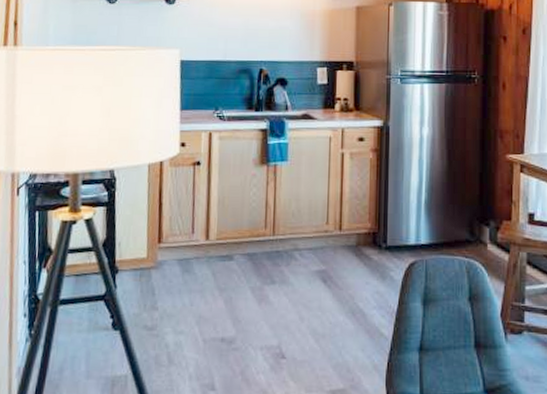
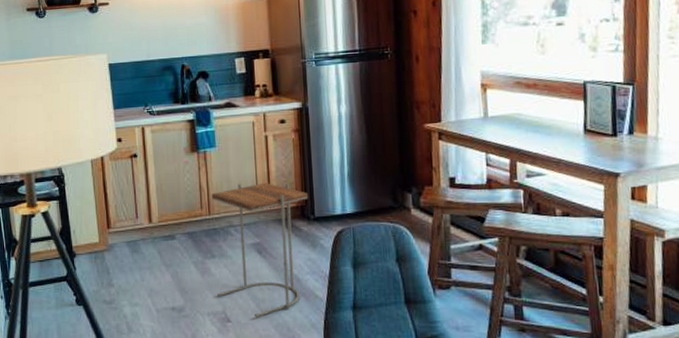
side table: none [272,202,382,355] -> present [211,183,309,317]

